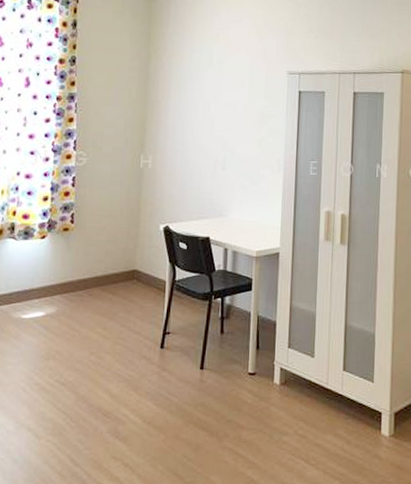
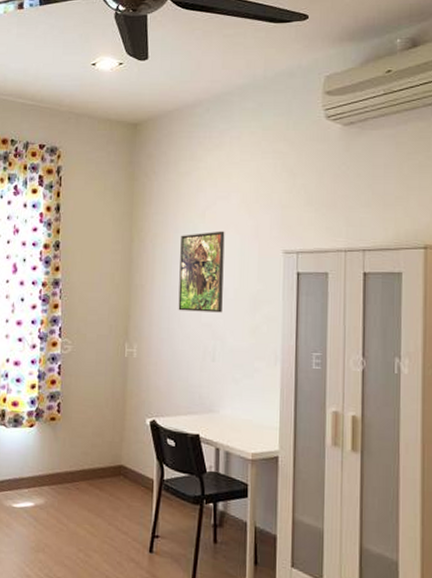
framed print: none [192,52,237,126] -> present [178,231,225,313]

